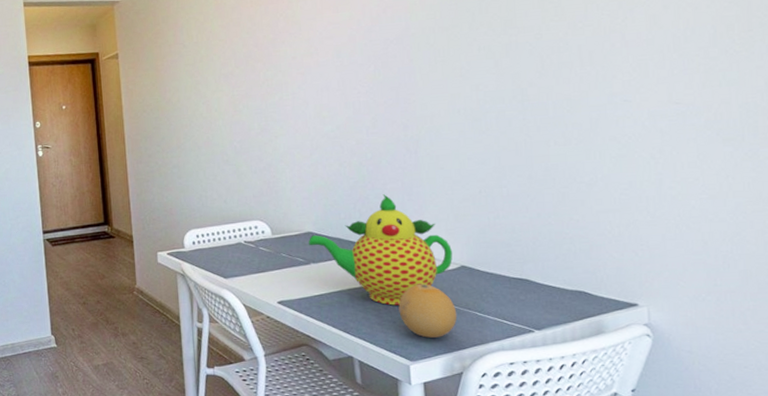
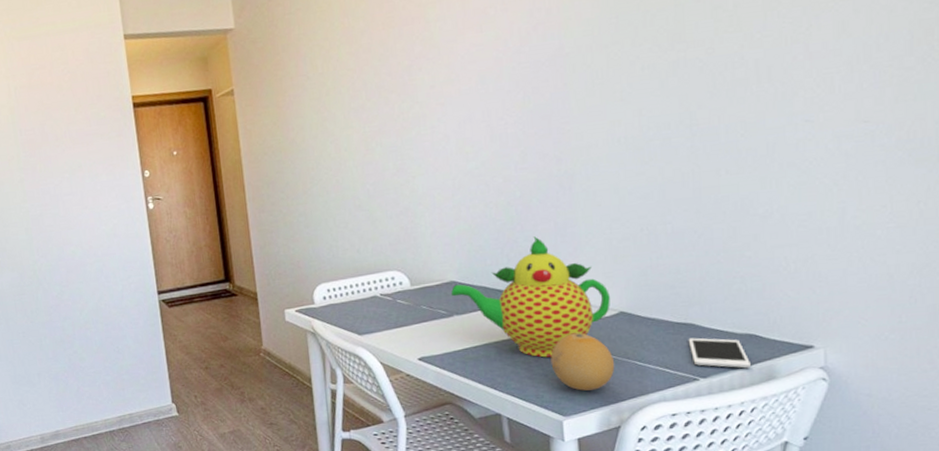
cell phone: none [523,292,581,323] -> present [688,337,751,369]

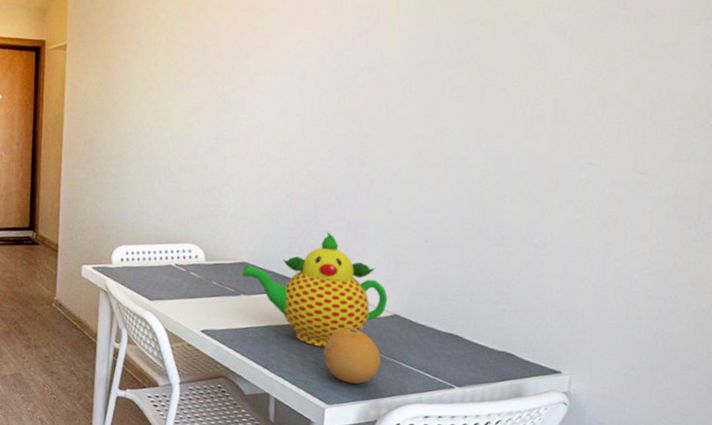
cell phone: present [688,337,751,369] -> none [450,348,503,384]

